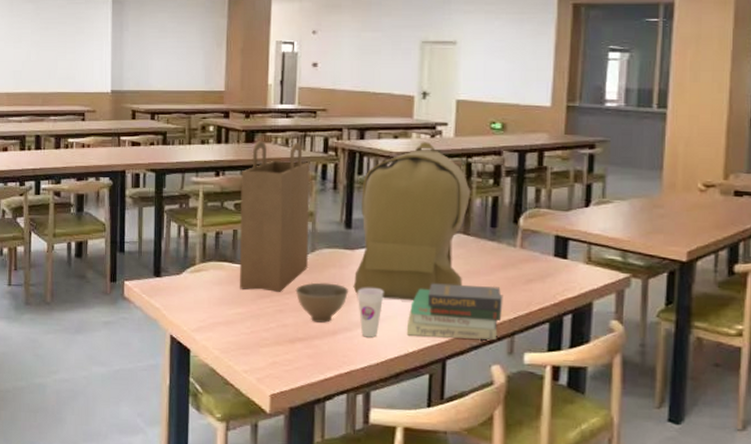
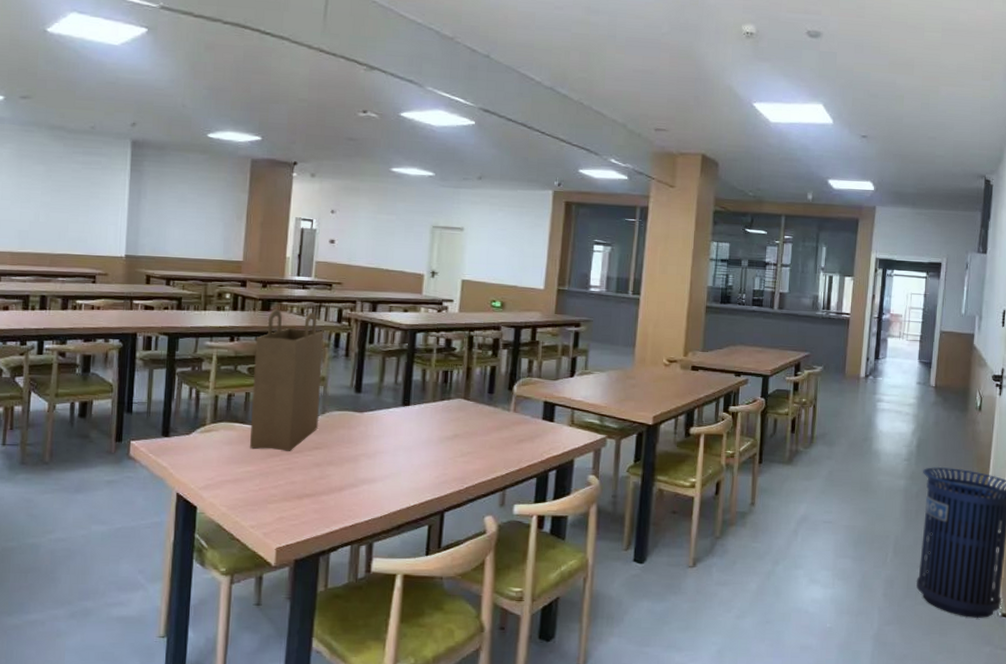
bowl: present [295,282,348,323] -> none [305,442,356,480]
backpack: present [353,142,471,300] -> none [360,316,472,458]
cup: present [358,287,384,338] -> none [364,446,390,493]
books: present [406,283,503,340] -> none [409,443,497,494]

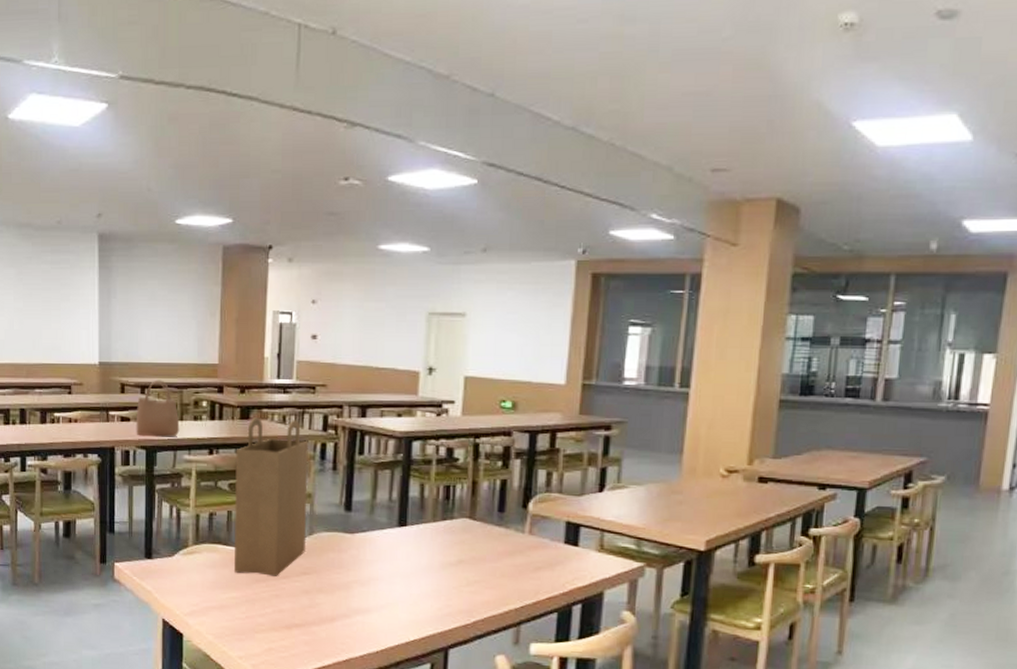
handbag: none [159,273,203,325] -> present [136,380,180,437]

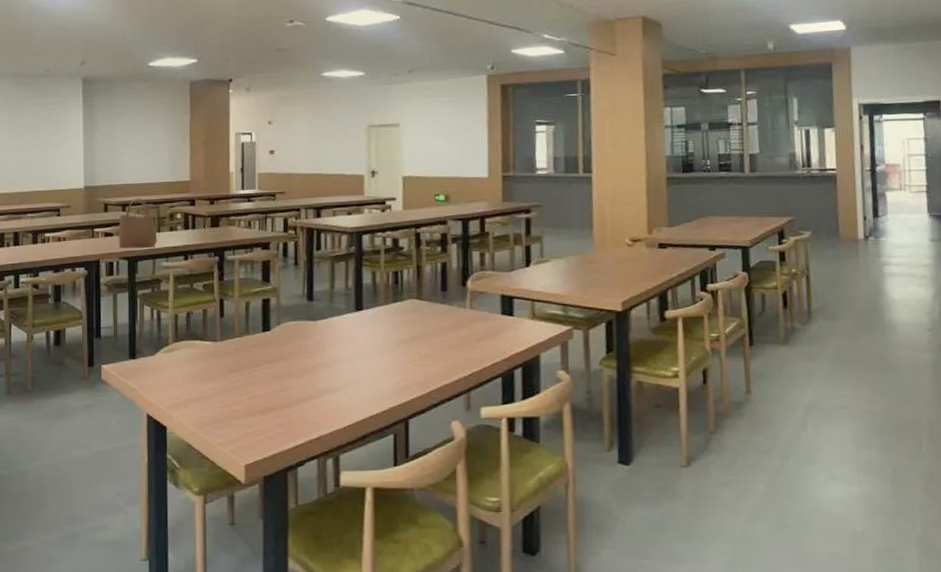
shopping bag: present [234,417,308,576] -> none [208,224,274,366]

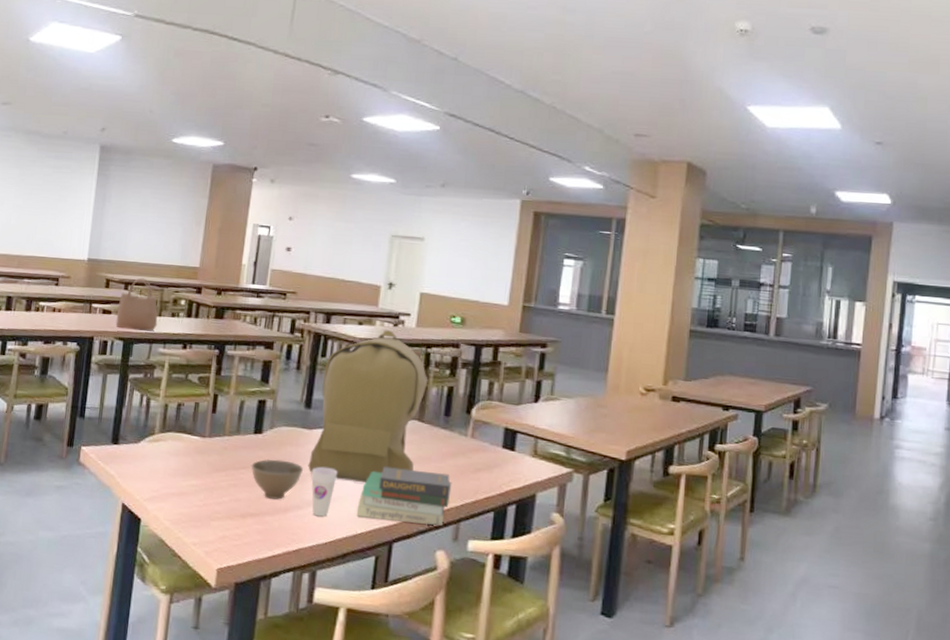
bowl: none [264,353,313,392] -> present [251,459,303,500]
backpack: none [318,216,422,365] -> present [308,330,428,482]
cup: none [322,355,347,403] -> present [311,466,338,517]
books: none [370,346,458,399] -> present [356,466,452,526]

